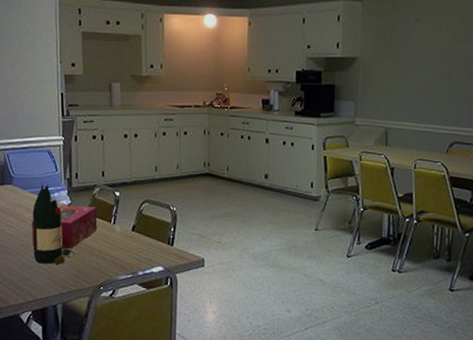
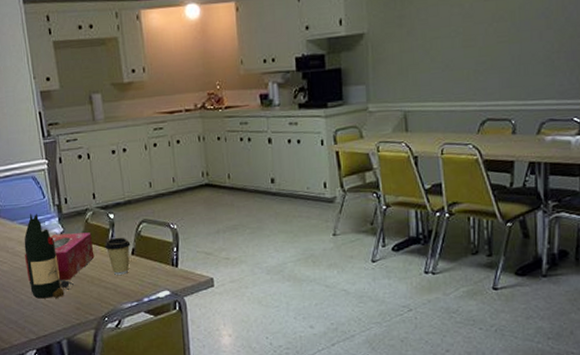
coffee cup: none [108,213,132,248] -> present [105,237,131,275]

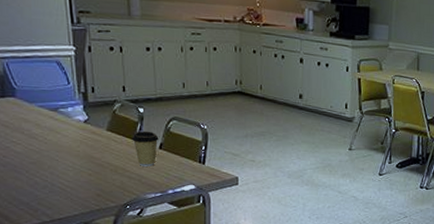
bottle: present [24,213,74,299] -> none [42,98,95,184]
tissue box: present [24,232,95,282] -> none [41,121,120,167]

